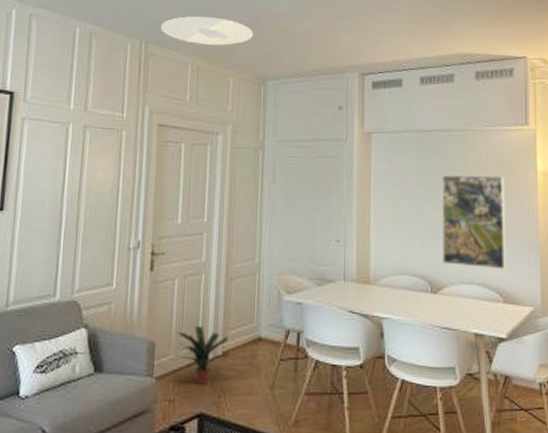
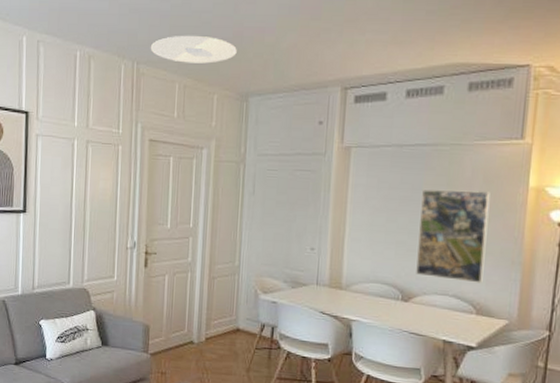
potted plant: present [178,325,230,384] -> none [168,314,212,363]

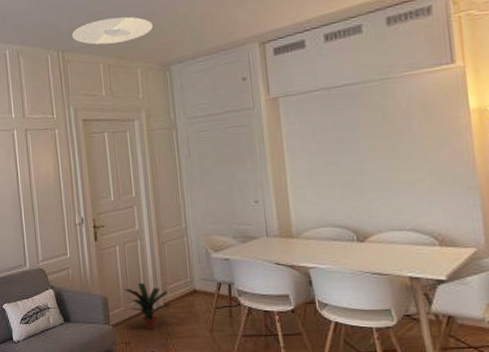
potted plant: none [168,314,212,363] -> present [125,282,171,330]
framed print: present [416,190,490,283] -> none [359,119,440,214]

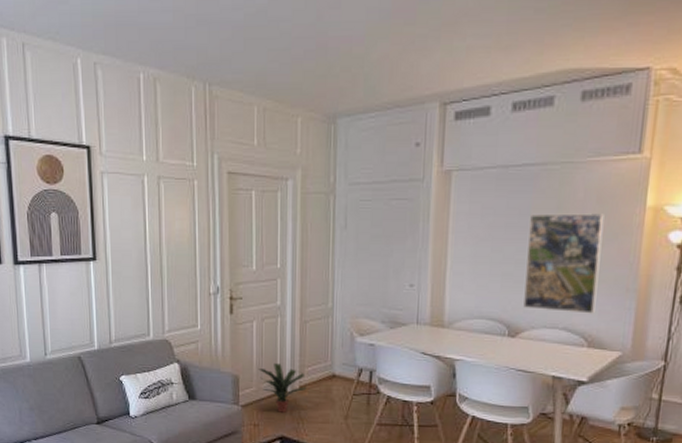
ceiling light: present [71,17,153,45] -> none [223,48,321,82]
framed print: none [359,119,440,214] -> present [523,212,604,314]

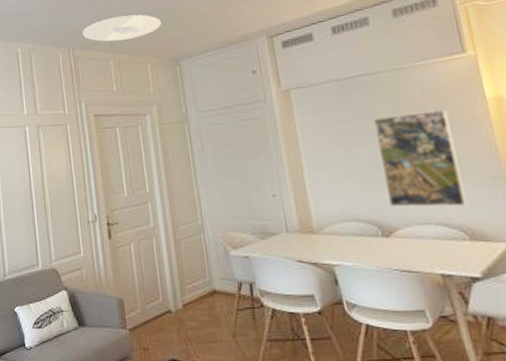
ceiling light: none [223,48,321,82] -> present [82,14,161,42]
potted plant: present [259,362,307,413] -> none [141,282,190,334]

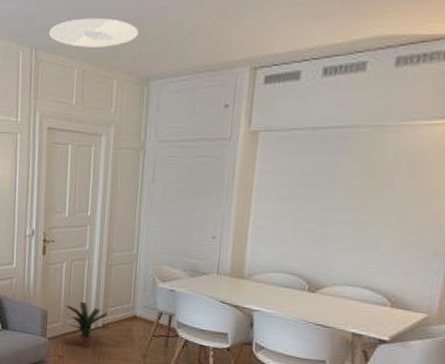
potted plant: none [141,282,190,334] -> present [66,301,109,347]
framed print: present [374,109,467,207] -> none [325,175,415,275]

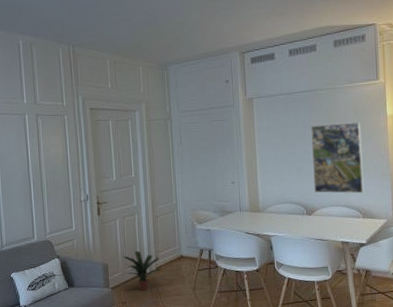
ceiling light: present [48,17,138,48] -> none [82,20,154,43]
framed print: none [325,175,415,275] -> present [311,121,364,194]

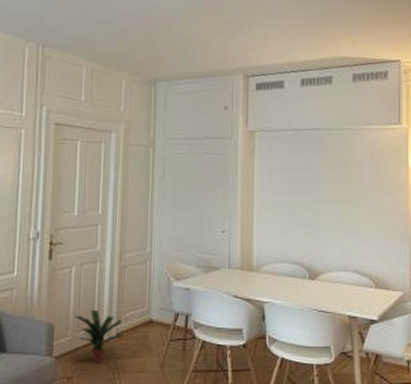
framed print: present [311,121,364,194] -> none [320,170,378,258]

